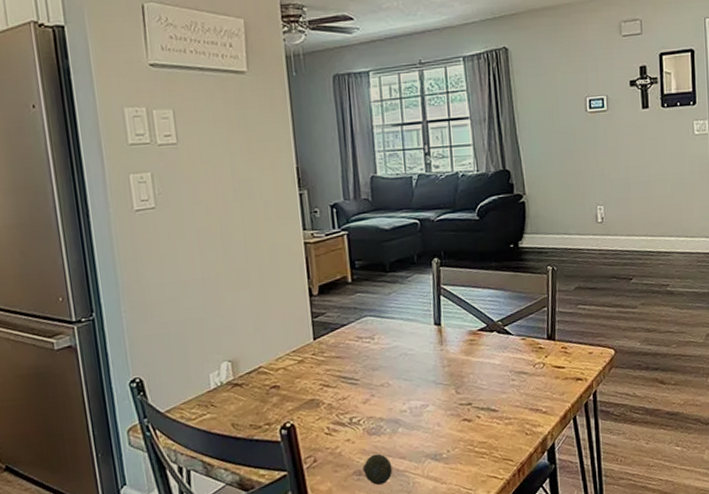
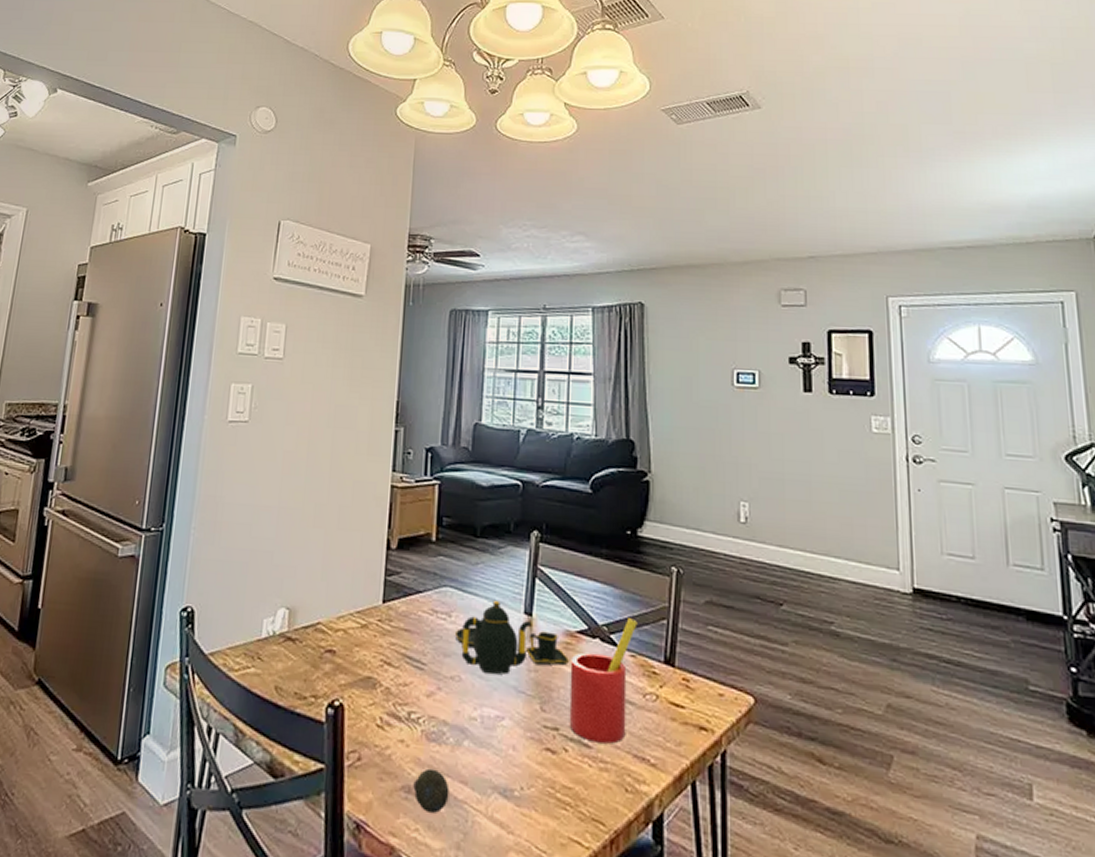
teapot: none [380,320,474,376] -> present [455,601,569,675]
straw: none [475,311,525,407] -> present [569,618,637,744]

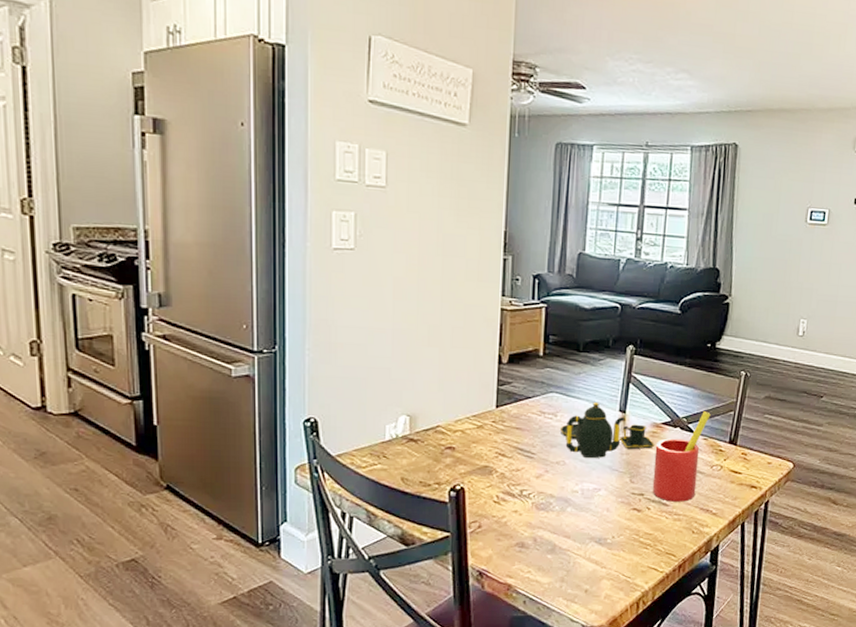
avocado: present [413,768,450,813] -> none [526,529,556,559]

